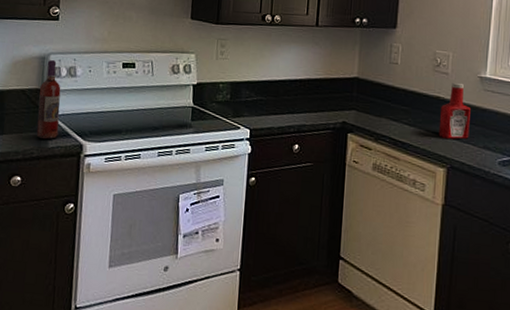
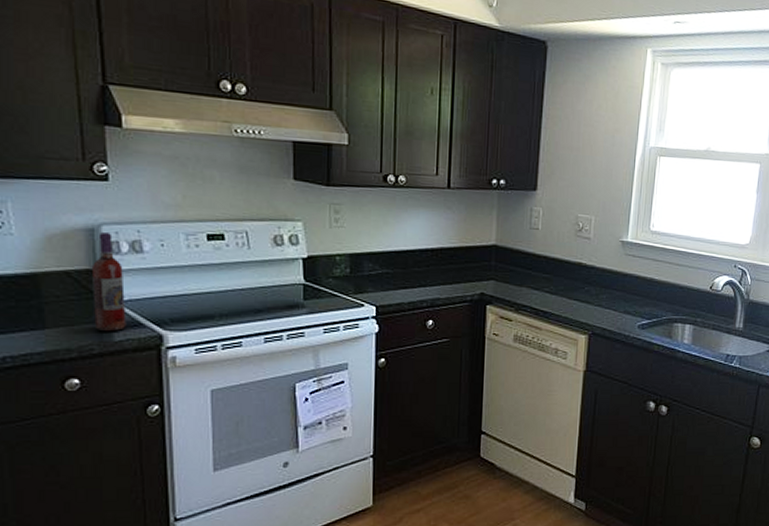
ketchup bottle: present [438,82,471,139] -> none [580,247,612,305]

